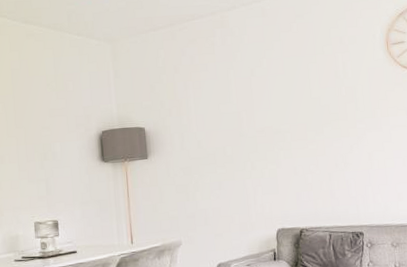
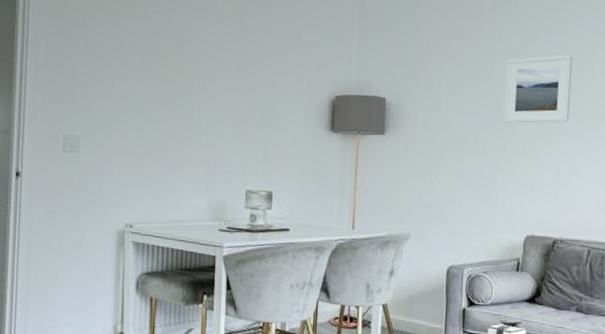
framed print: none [240,74,298,137] -> present [503,54,573,123]

